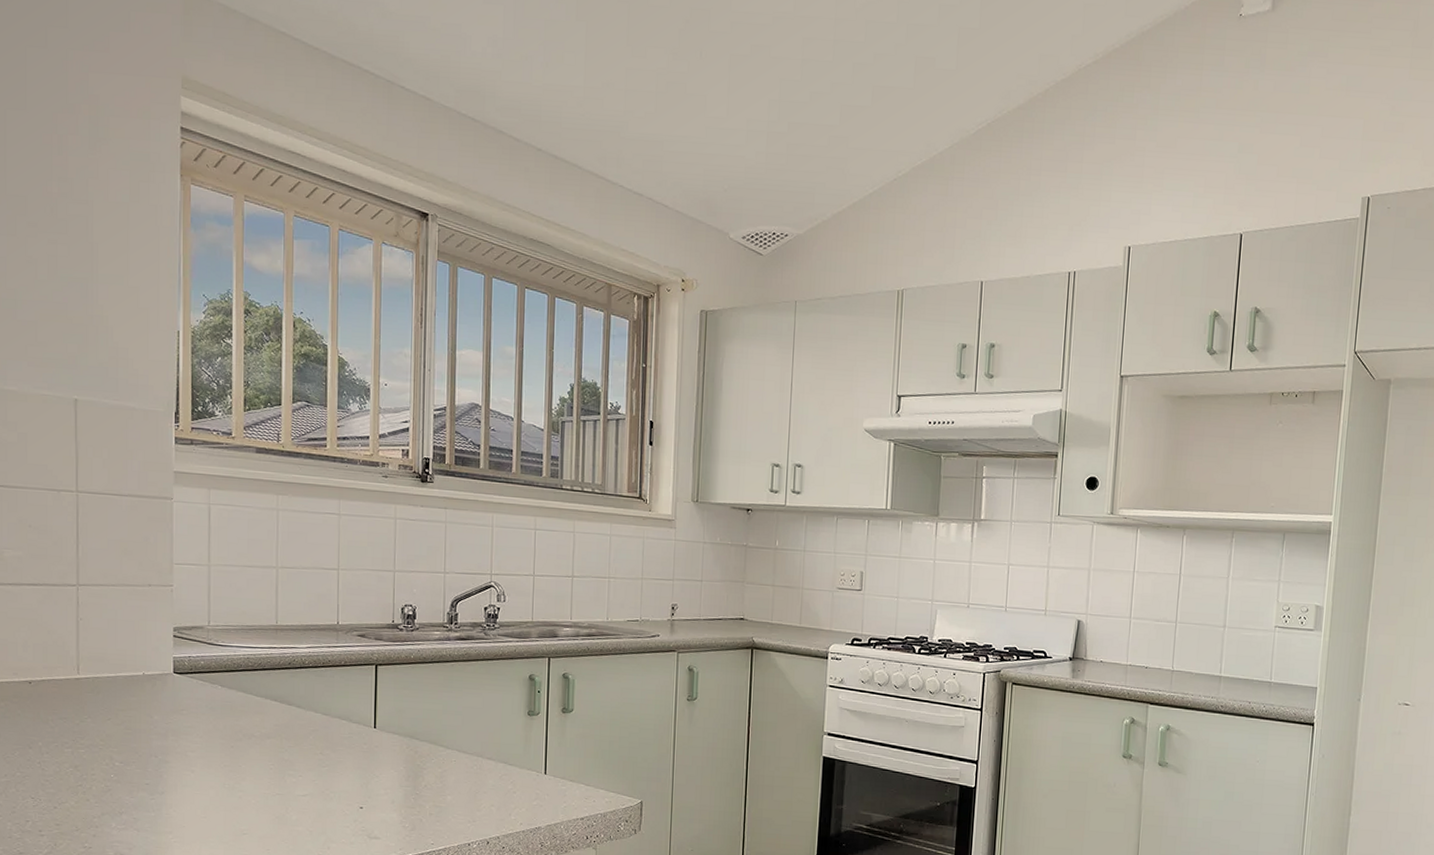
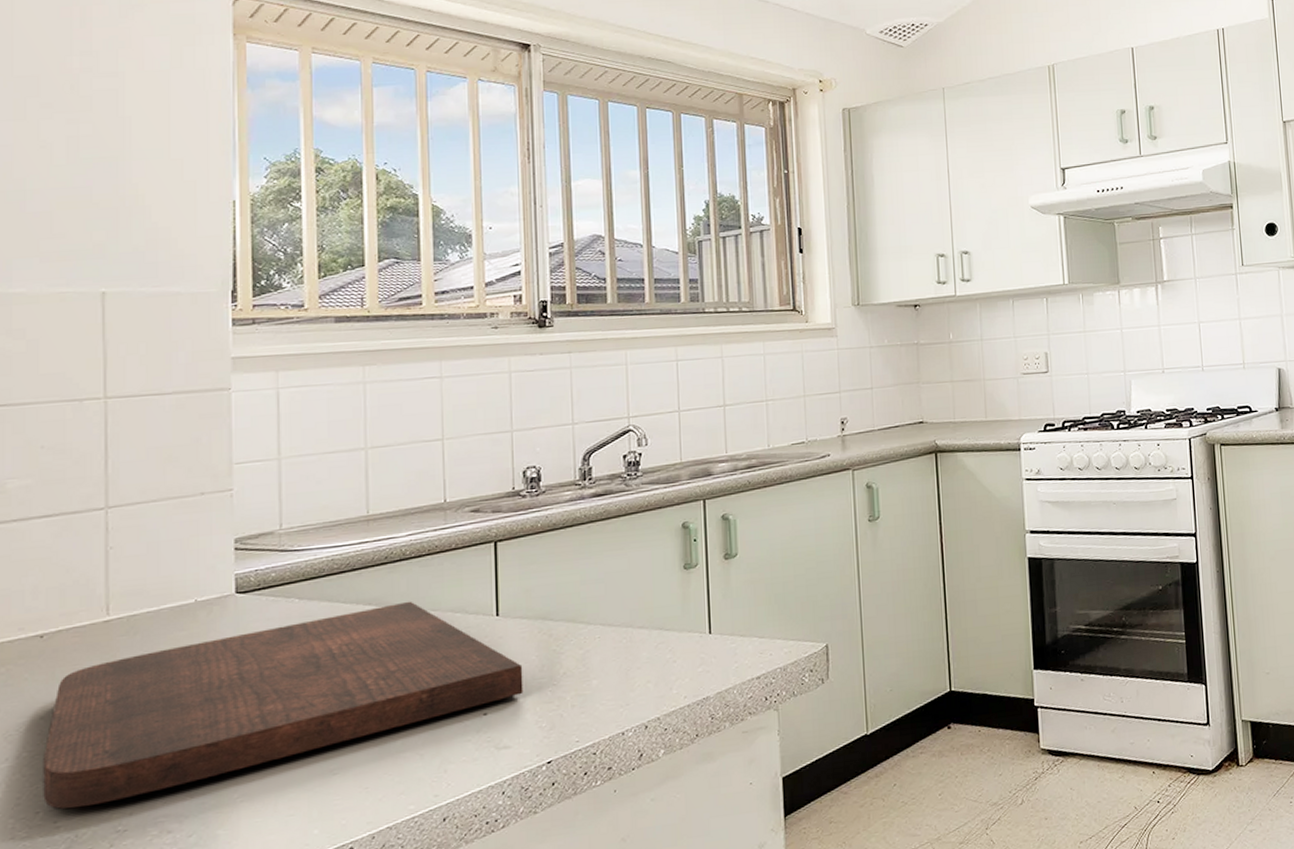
cutting board: none [32,703,393,824] -> present [43,601,523,809]

